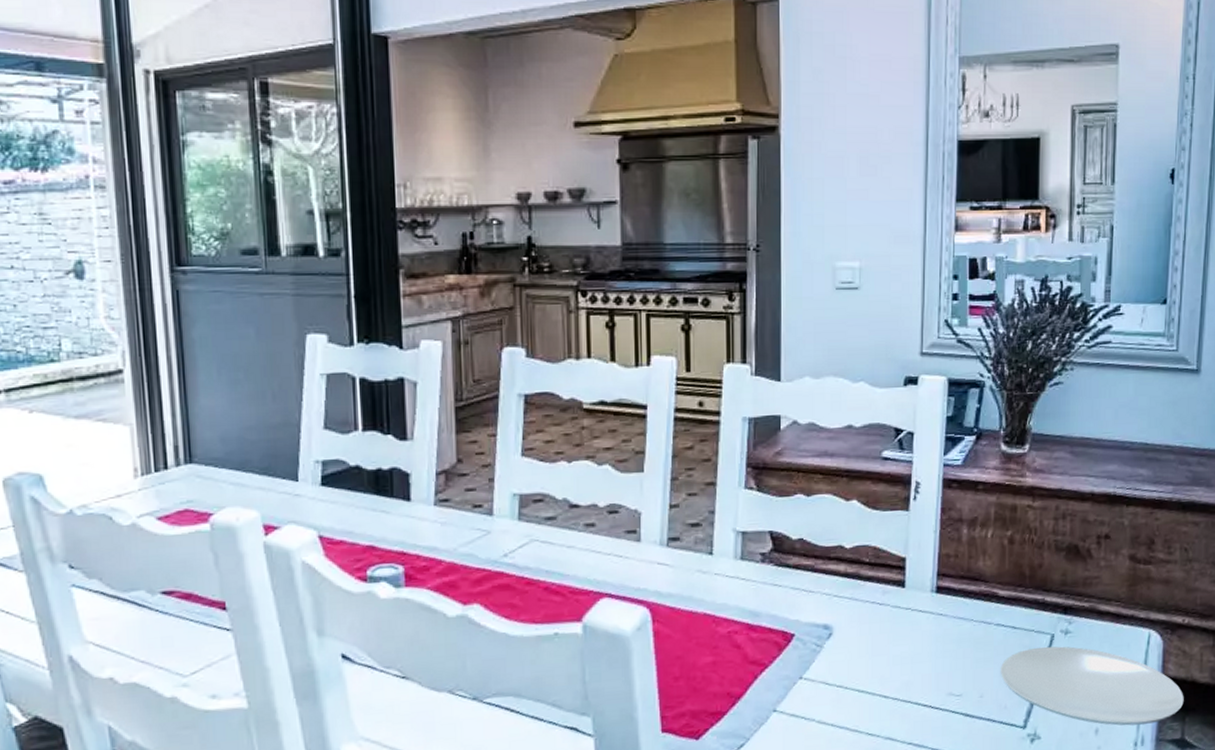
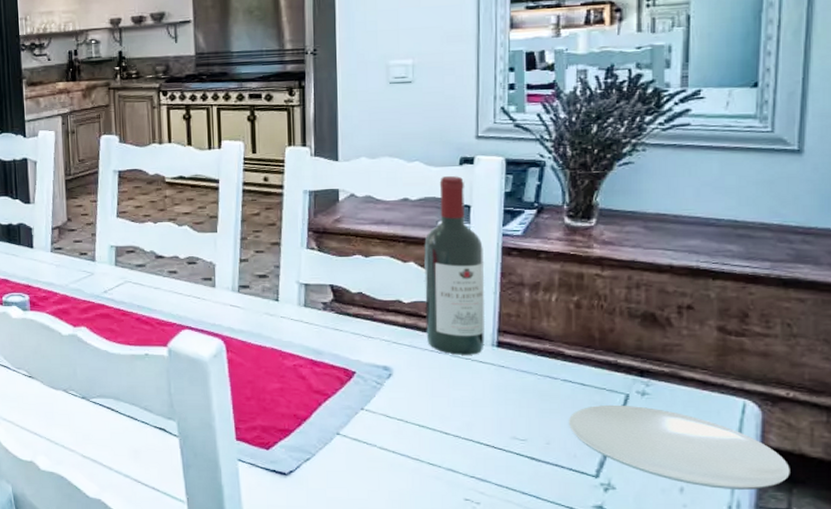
wine bottle: none [867,399,925,605] -> present [424,176,485,355]

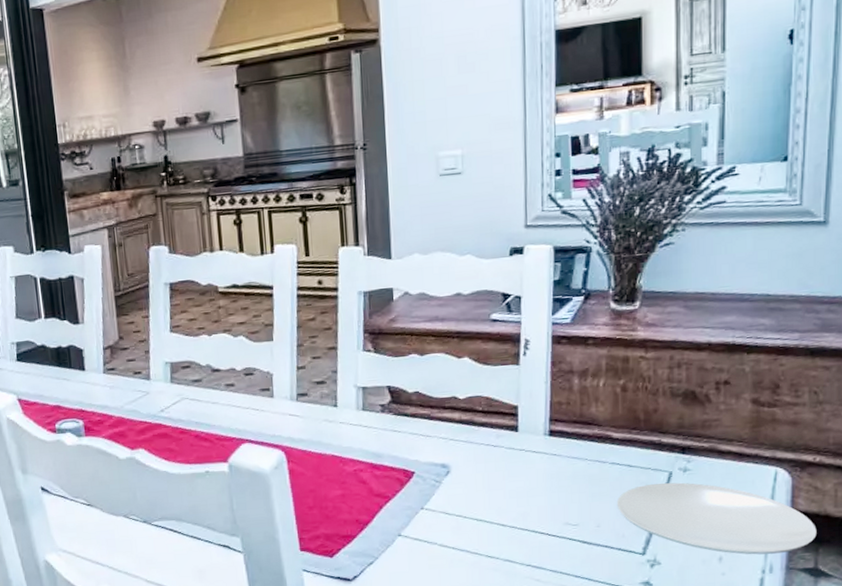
wine bottle: present [424,176,485,355] -> none [477,267,537,447]

